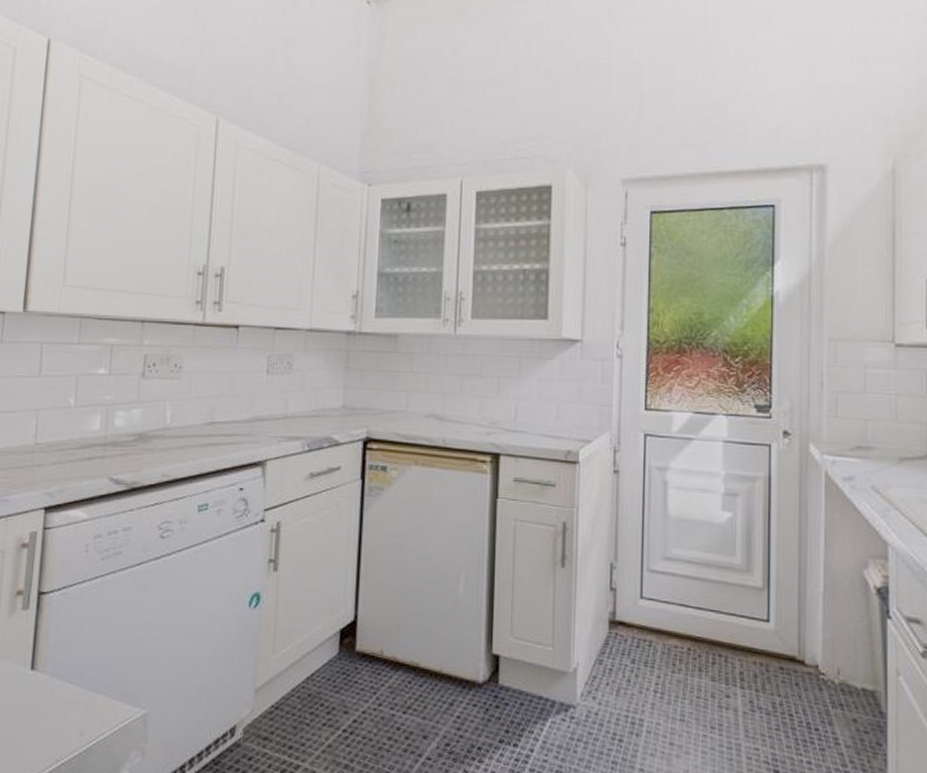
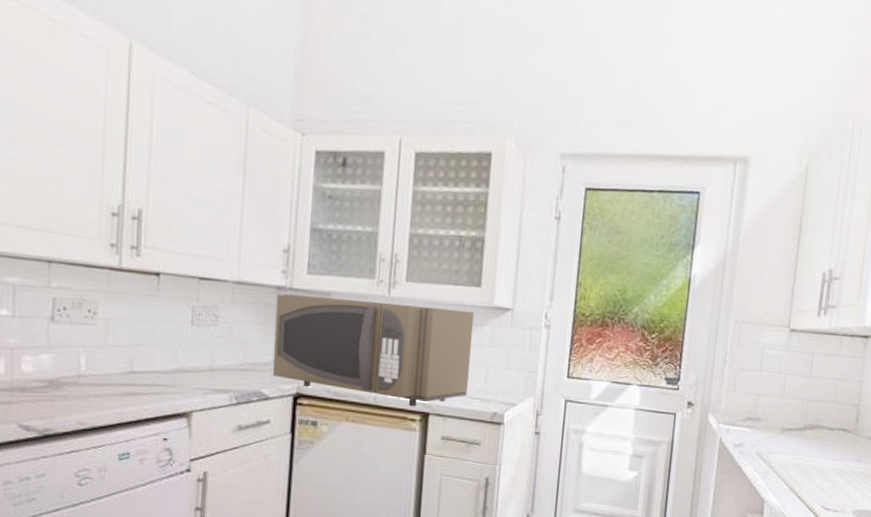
microwave: none [343,338,542,448] -> present [273,293,475,407]

